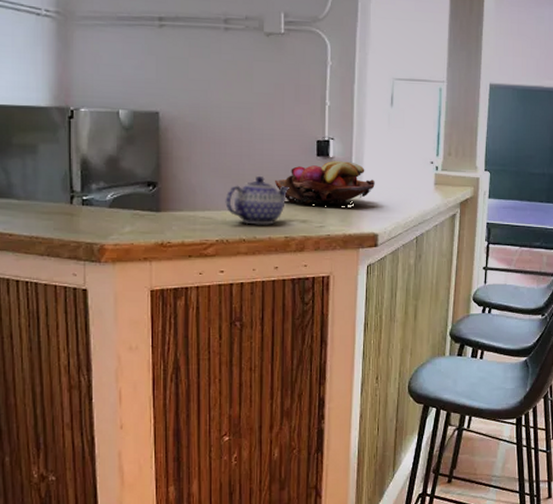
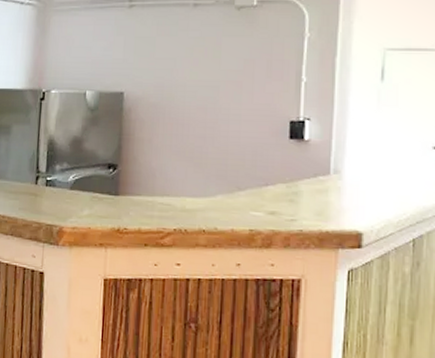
teapot: present [225,176,289,225] -> none [185,161,257,215]
fruit basket: present [275,161,375,206] -> none [241,144,360,196]

